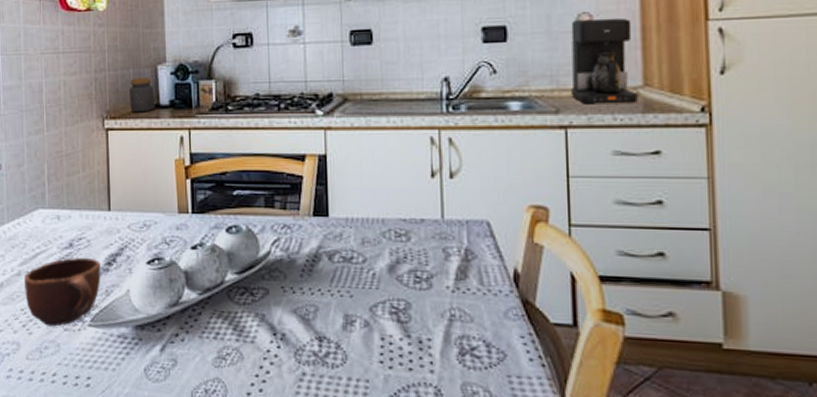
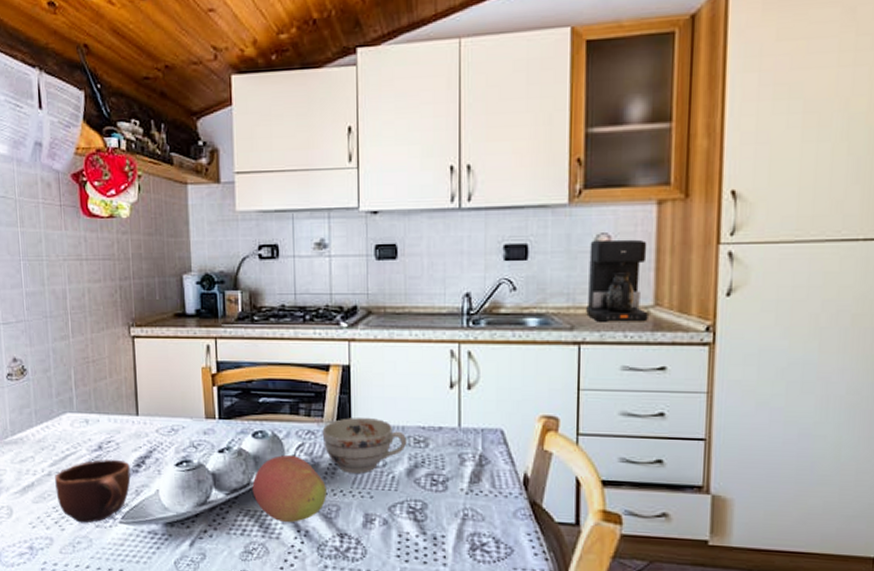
jar: present [129,77,155,113] -> none [155,286,182,321]
fruit: none [226,250,304,324] -> present [252,454,326,522]
teacup: none [298,210,388,271] -> present [322,418,408,474]

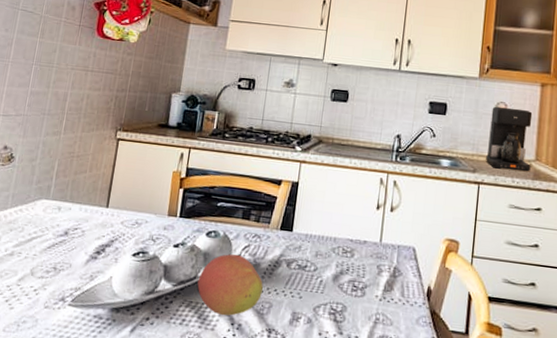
mug: present [55,459,131,523] -> none [13,244,91,304]
teacup: present [322,418,408,474] -> none [266,226,337,276]

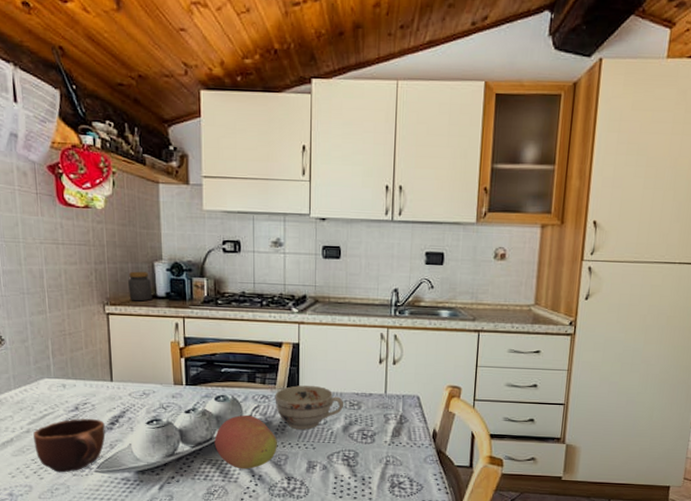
mug: none [13,244,91,304] -> present [33,418,106,473]
jar: none [142,100,166,130] -> present [128,271,153,302]
teacup: none [266,226,337,276] -> present [275,385,344,430]
coffee maker: present [486,106,533,172] -> none [485,252,532,317]

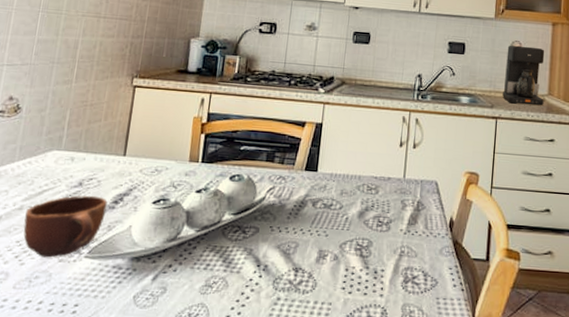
jar: present [128,271,153,302] -> none [159,46,185,76]
fruit: present [214,414,277,469] -> none [221,196,289,257]
teacup: present [275,385,344,430] -> none [291,166,362,215]
coffee maker: none [485,252,532,317] -> present [502,45,545,106]

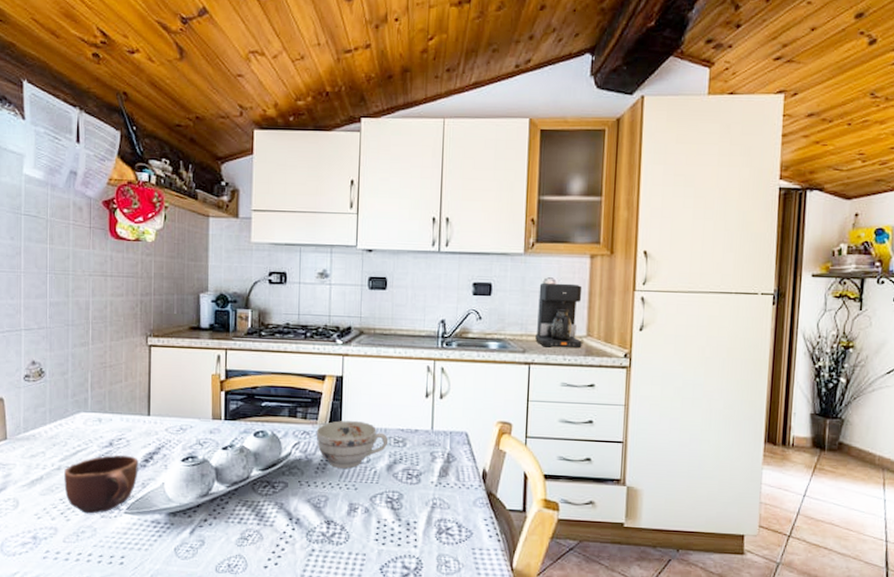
teacup: none [291,166,362,215] -> present [316,421,389,469]

